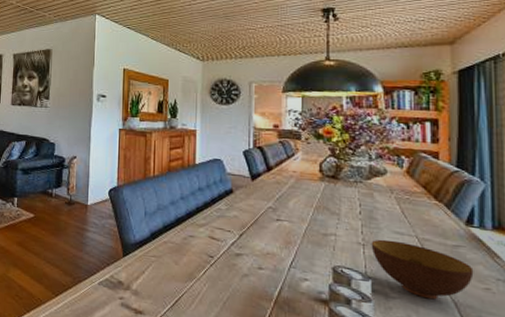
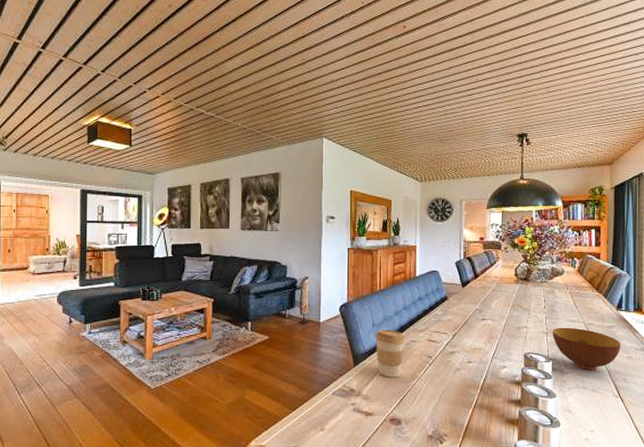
coffee cup: none [147,219,182,275] -> present [375,329,406,378]

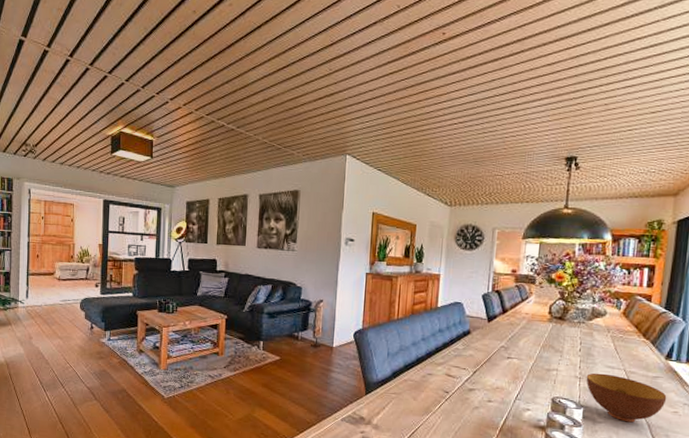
coffee cup: present [375,329,406,378] -> none [389,359,422,410]

